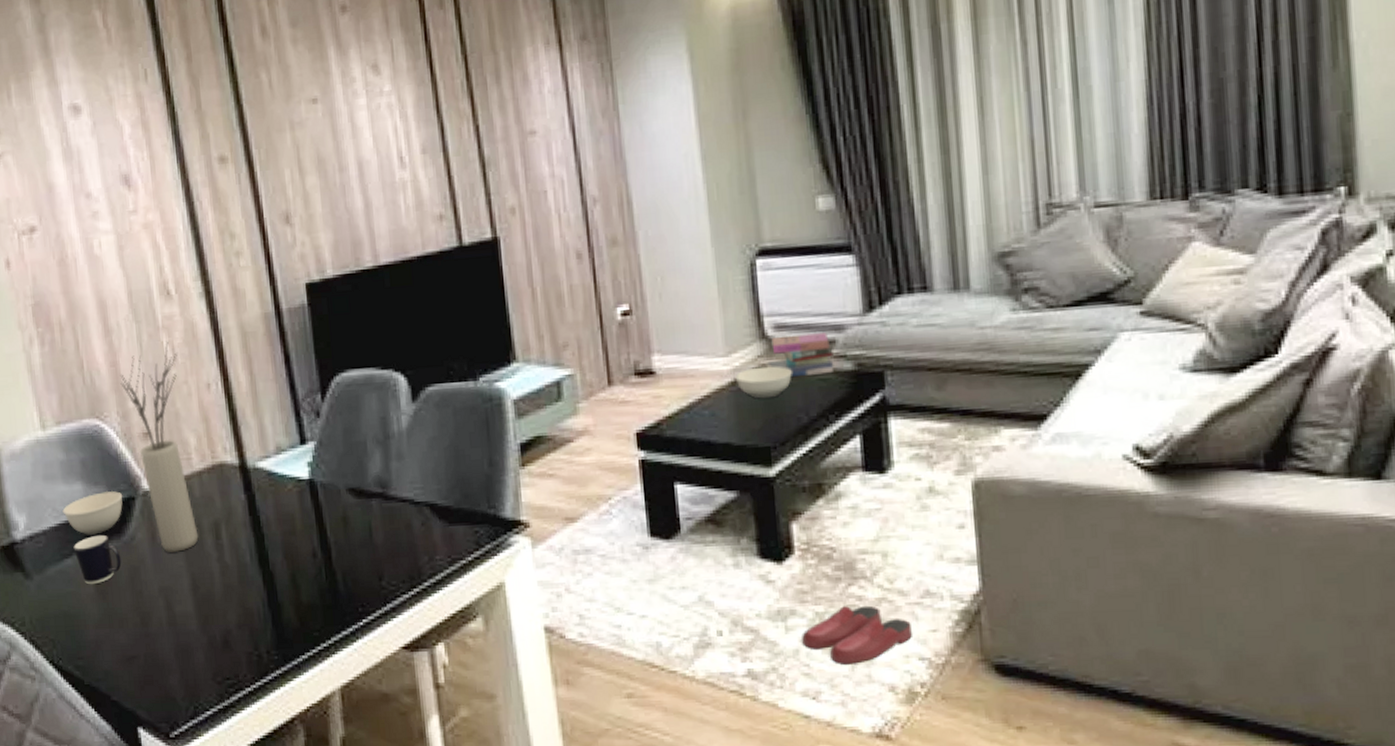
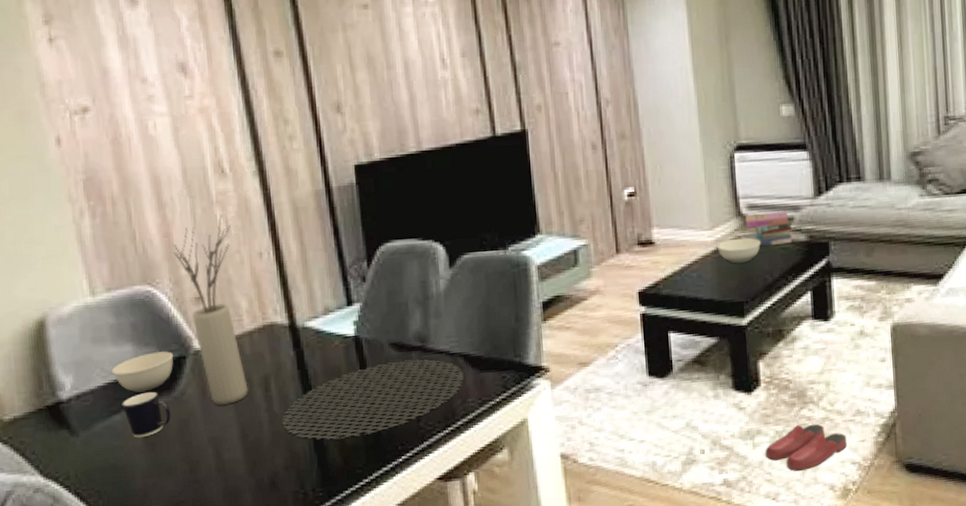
place mat: none [234,508,431,597] -> present [282,359,464,440]

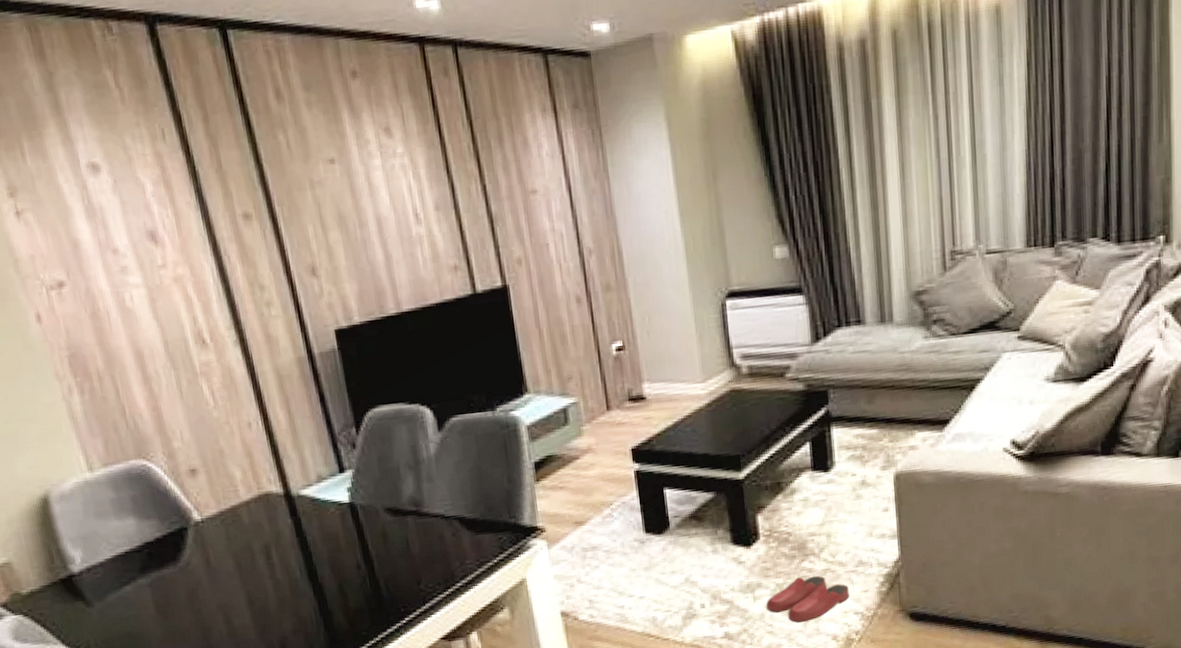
soup bowl: present [111,351,174,392] -> none [117,523,176,564]
mug: present [122,391,171,438] -> none [131,562,180,608]
vase: present [173,214,248,406] -> none [162,385,251,574]
place mat: present [282,359,464,440] -> none [286,523,461,605]
bowl: present [717,237,761,264] -> none [711,389,756,416]
books: present [740,212,793,247] -> none [735,360,790,398]

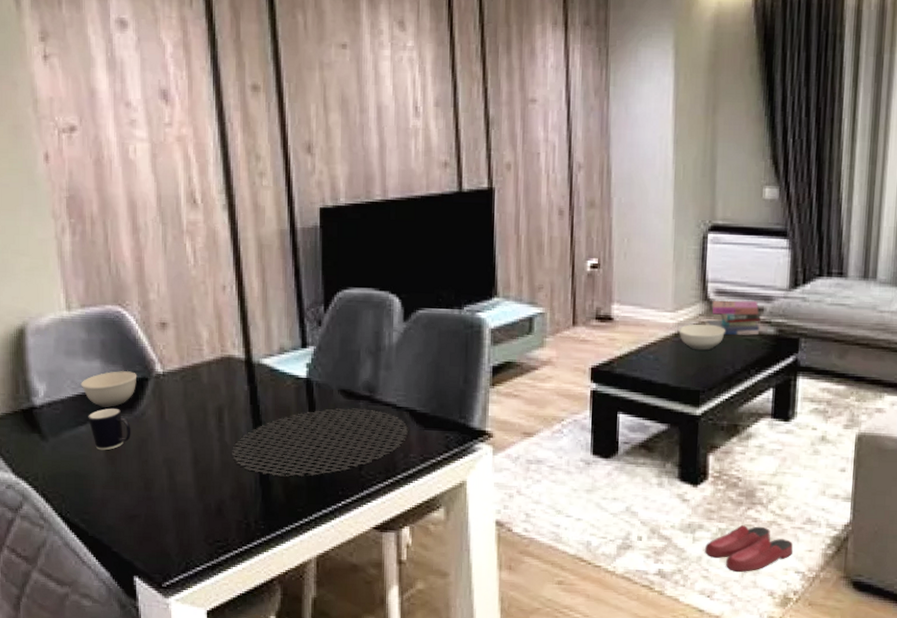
soup bowl: none [117,523,176,564] -> present [81,371,138,407]
mug: none [131,562,180,608] -> present [88,407,131,451]
place mat: none [286,523,461,605] -> present [232,408,408,477]
bowl: none [711,389,756,416] -> present [678,323,725,351]
books: none [735,360,790,398] -> present [705,300,761,336]

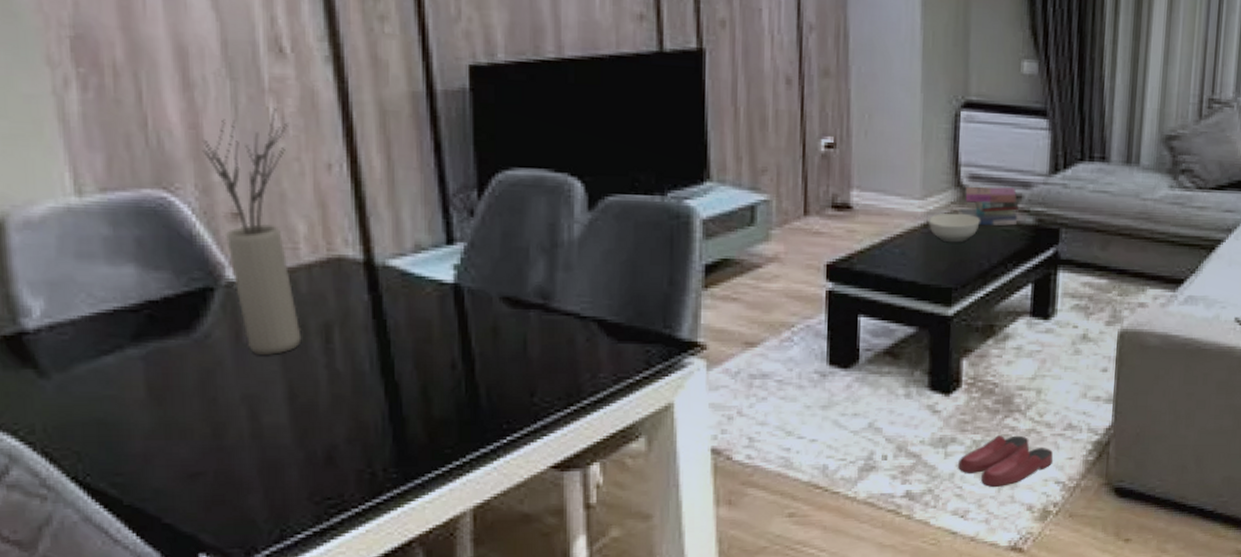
soup bowl: present [81,371,138,407] -> none [103,279,197,329]
mug: present [88,407,131,451] -> none [117,329,189,388]
vase: none [143,244,203,430] -> present [202,107,302,356]
place mat: present [232,408,408,477] -> none [347,320,596,410]

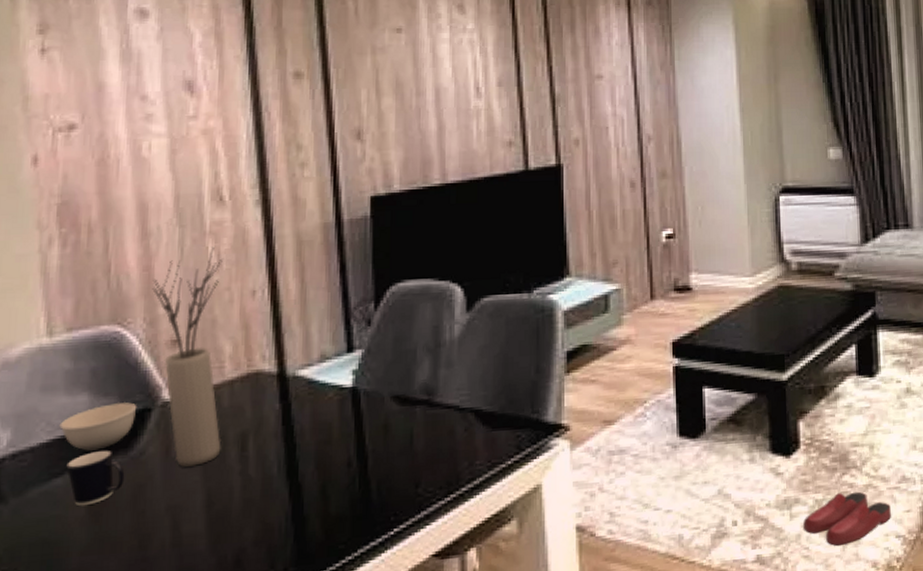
soup bowl: none [103,279,197,329] -> present [59,402,137,451]
mug: none [117,329,189,388] -> present [66,449,125,507]
bowl: present [928,212,980,243] -> none [758,285,804,313]
books: present [957,186,1019,226] -> none [783,259,838,296]

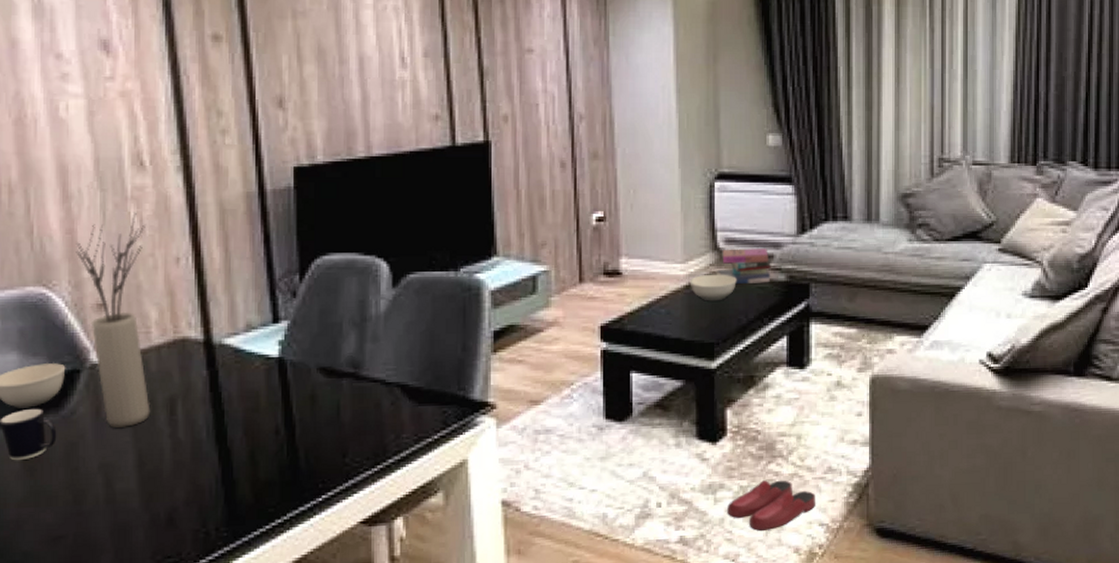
bowl: none [758,285,804,313] -> present [689,274,737,301]
books: none [783,259,838,296] -> present [716,248,771,285]

